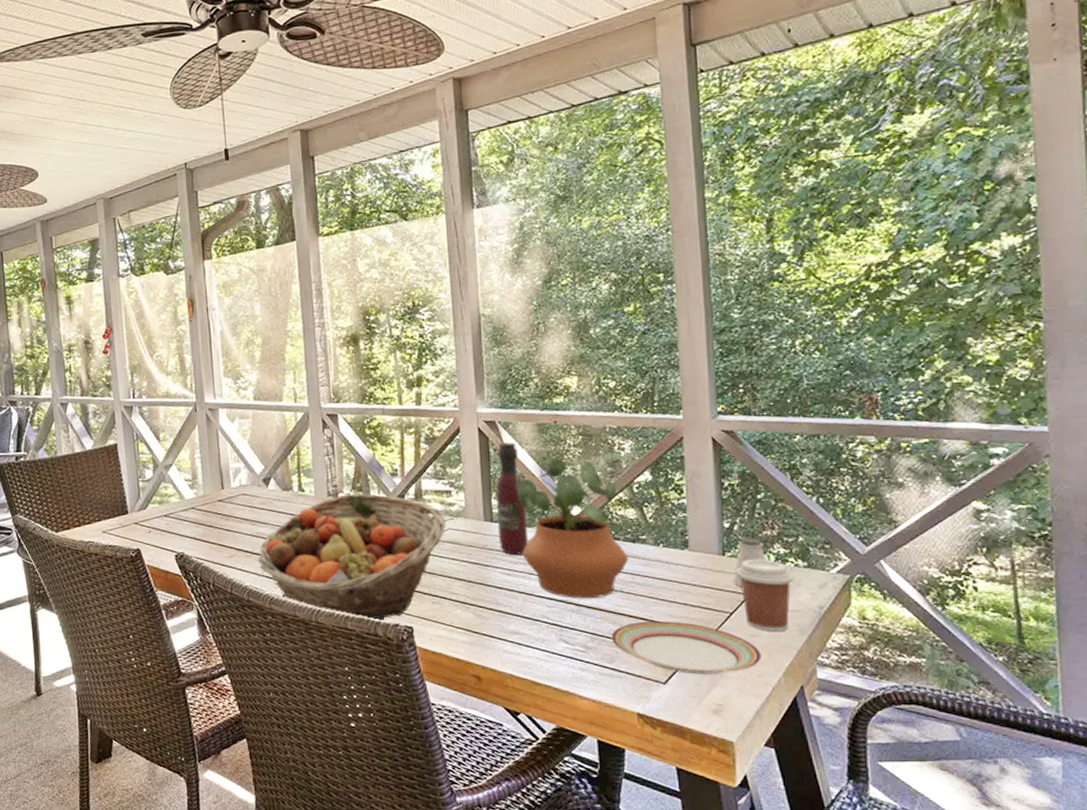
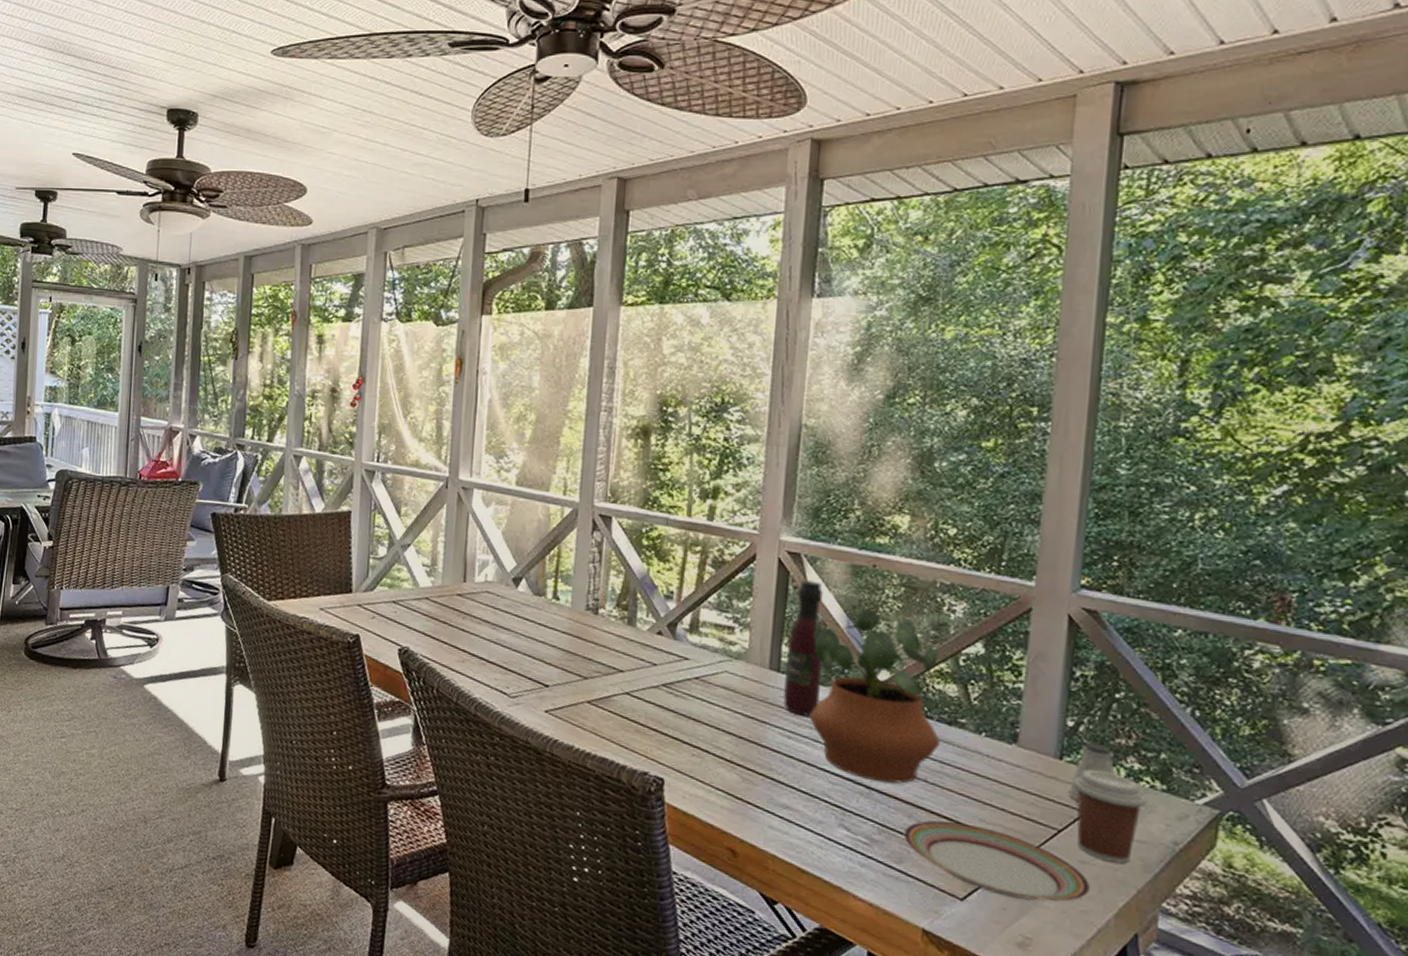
fruit basket: present [258,493,446,619] -> none [493,611,723,763]

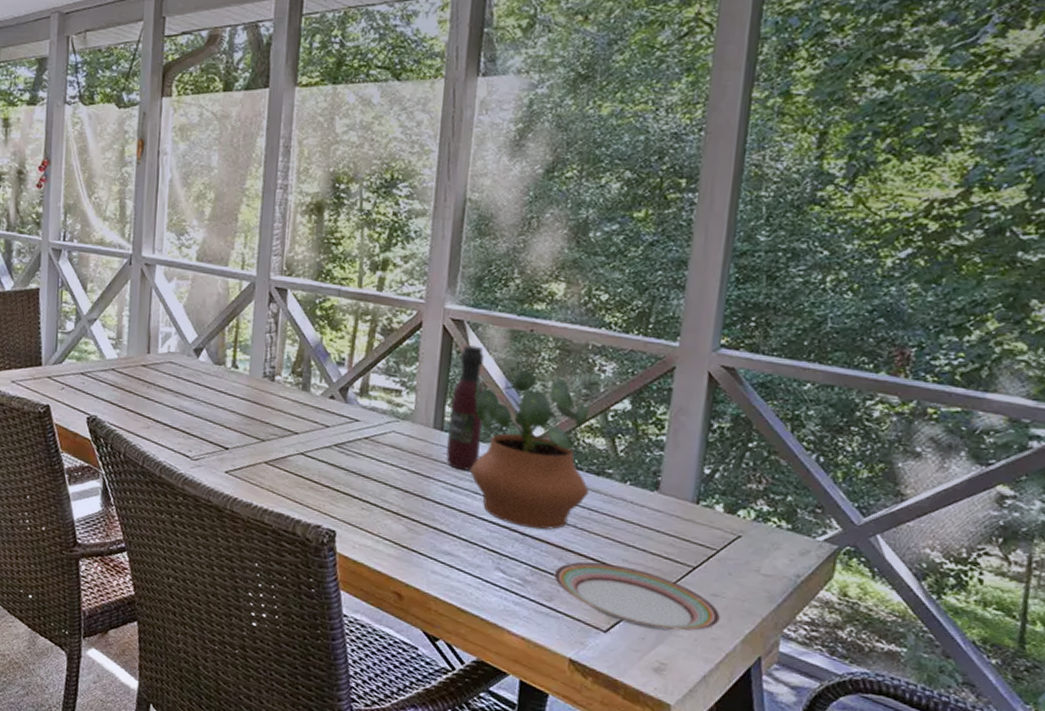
saltshaker: present [1067,742,1116,801] -> none [702,488,746,541]
coffee cup: present [1073,769,1147,864] -> none [708,512,774,596]

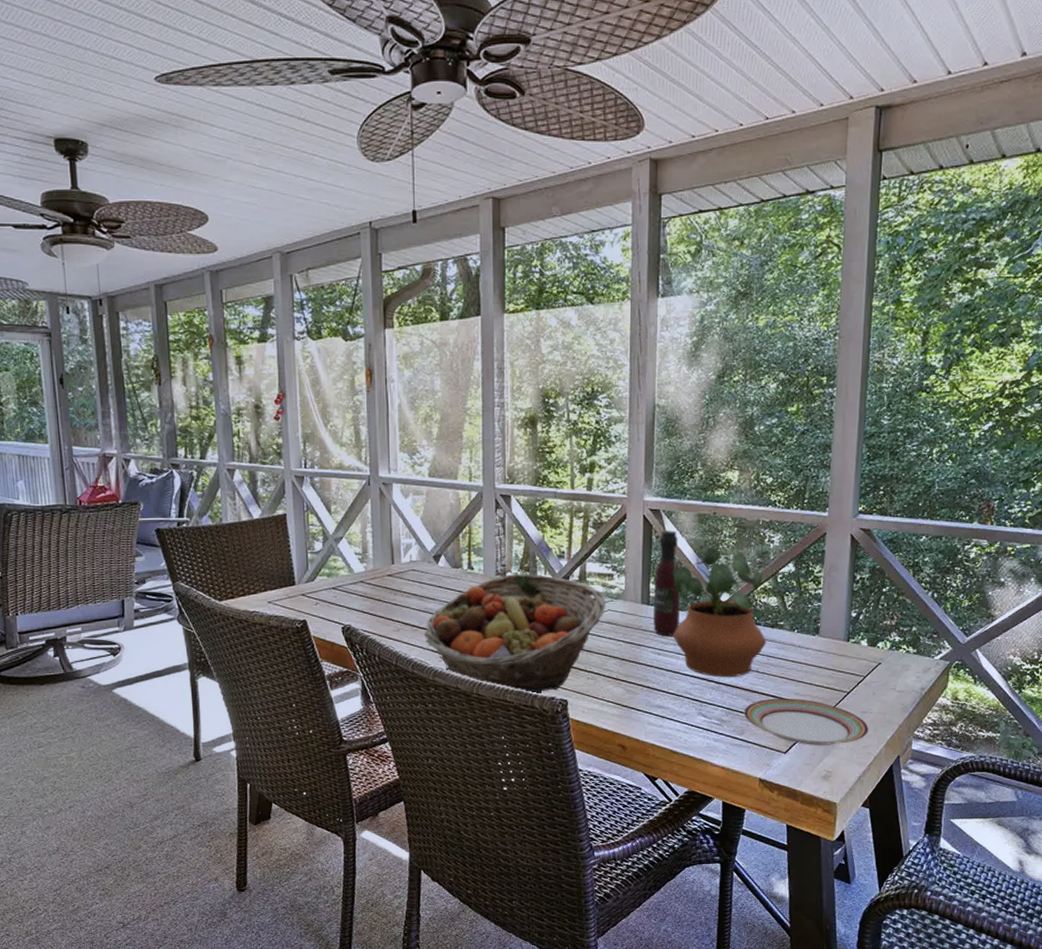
fruit basket: none [177,378,391,517] -> present [425,574,606,692]

